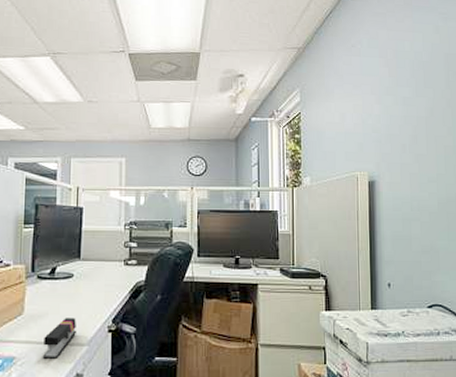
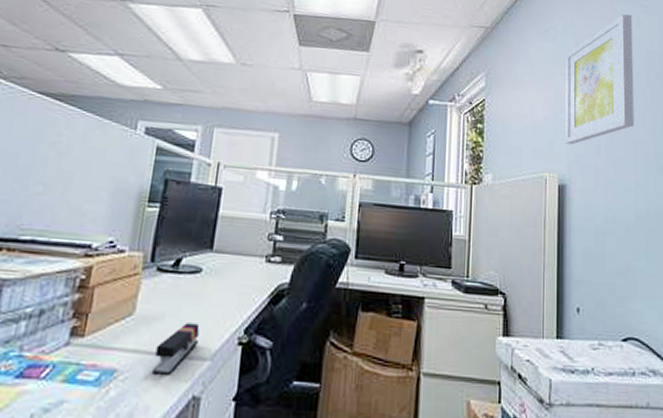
wall art: none [371,22,435,145] -> present [565,14,634,145]

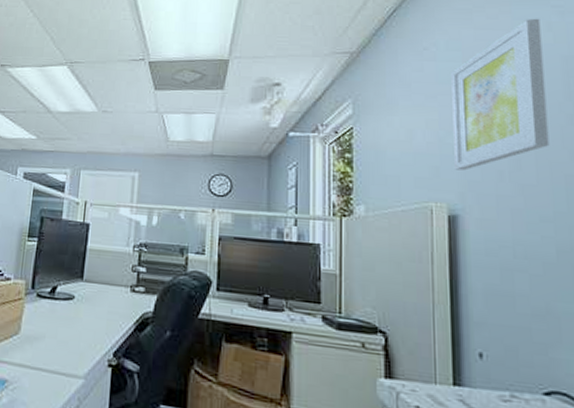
stapler: present [151,323,200,377] -> none [34,343,74,390]

